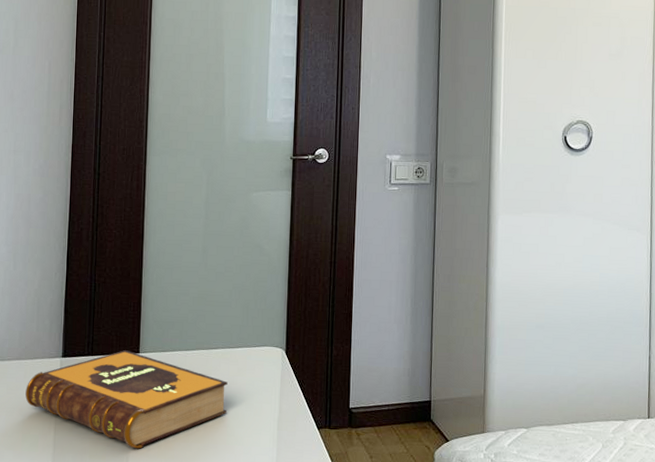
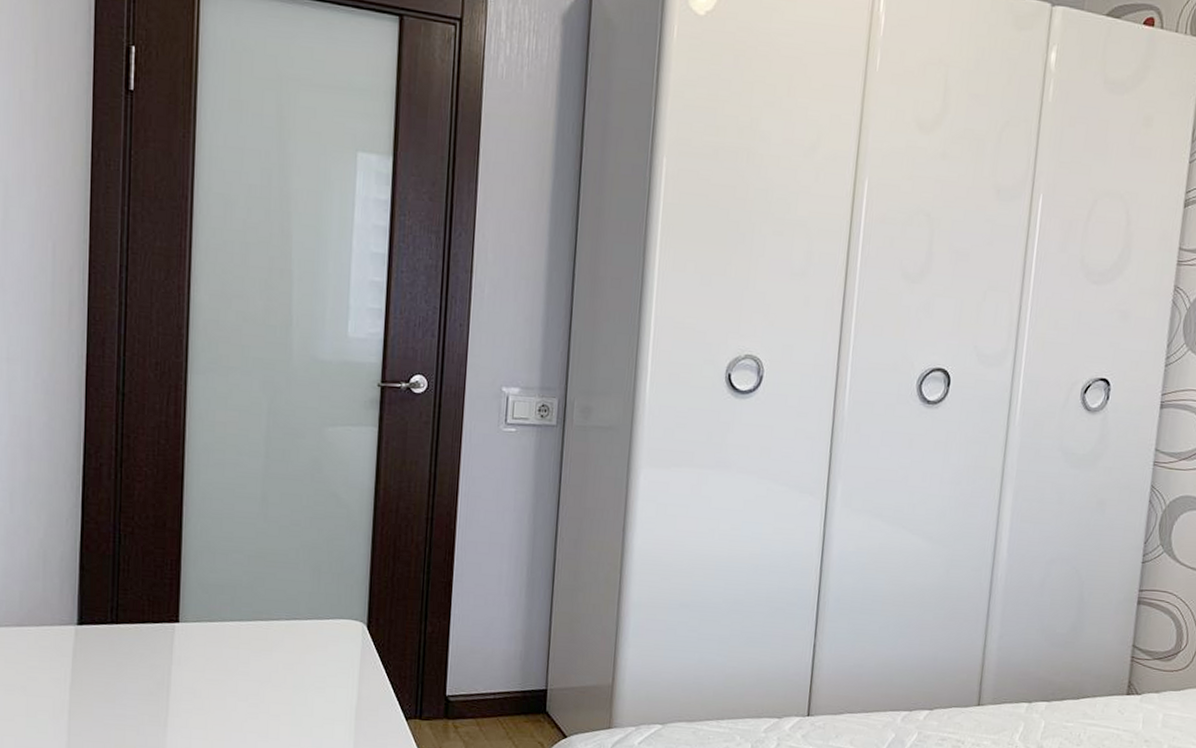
hardback book: present [25,350,228,449] -> none [30,618,293,739]

